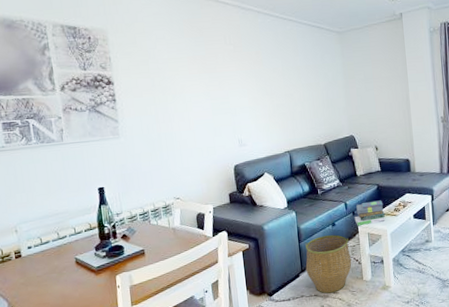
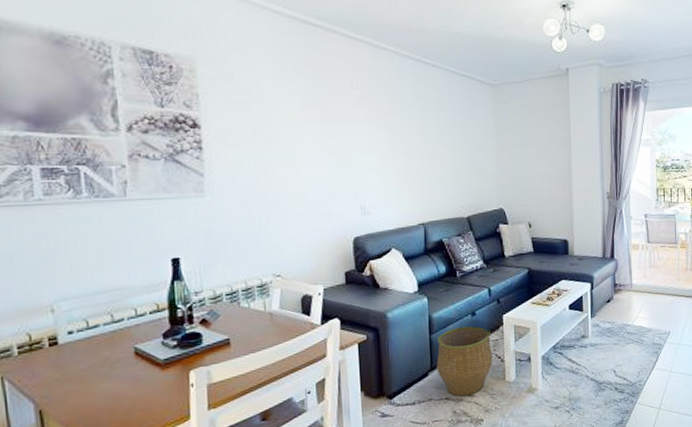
books: present [354,200,385,226] -> none [499,286,535,317]

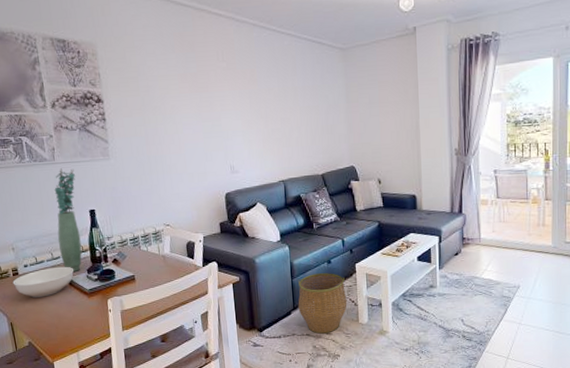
bowl: none [47,330,144,374] -> present [12,266,74,298]
vase: none [122,206,157,339] -> present [54,168,82,273]

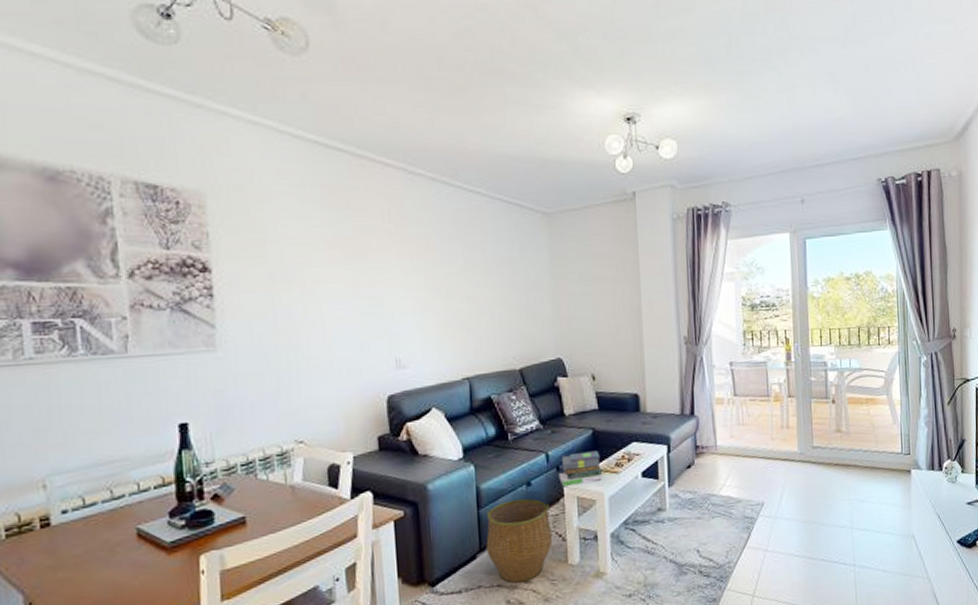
bowl: present [12,266,74,298] -> none [39,508,148,561]
vase: present [54,168,82,273] -> none [122,364,163,518]
books: none [352,238,386,266] -> present [558,450,602,487]

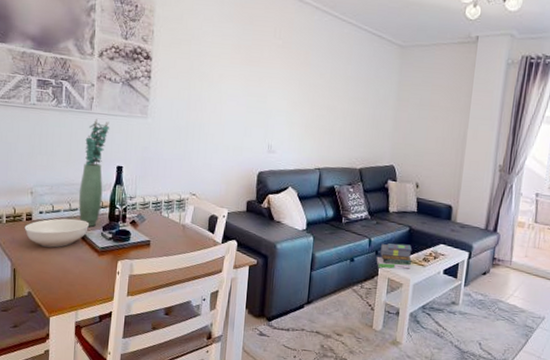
bowl: none [39,508,148,561] -> present [24,218,90,248]
vase: none [122,364,163,518] -> present [78,119,109,228]
basket: present [485,498,553,583] -> none [312,269,365,335]

